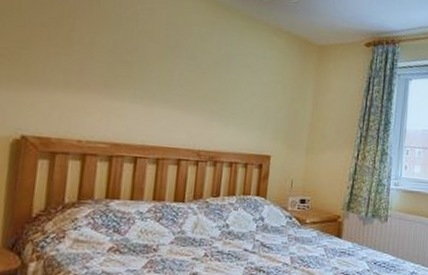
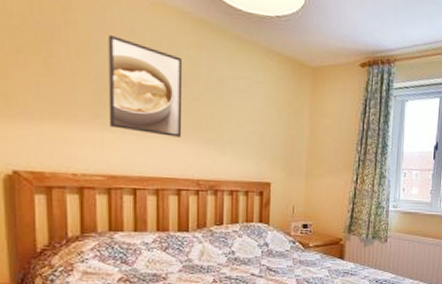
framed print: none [118,12,194,109] -> present [108,34,182,137]

